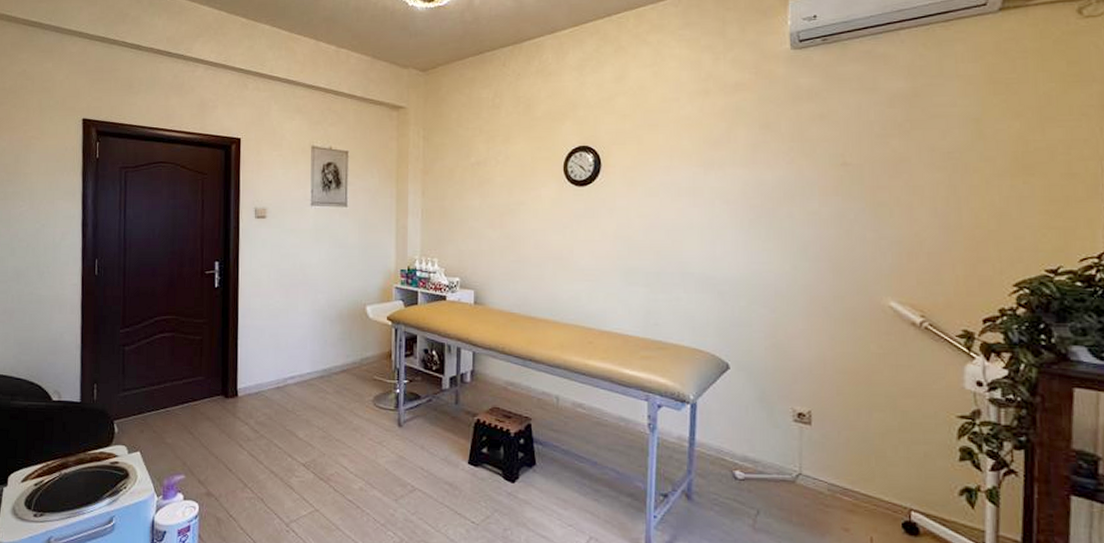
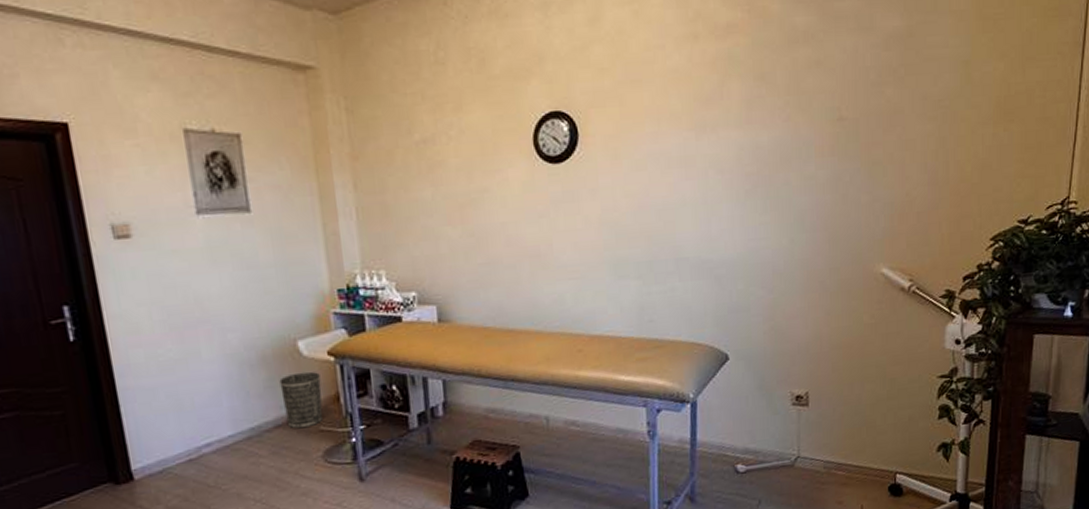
wastebasket: none [349,330,379,376] -> present [279,372,323,429]

